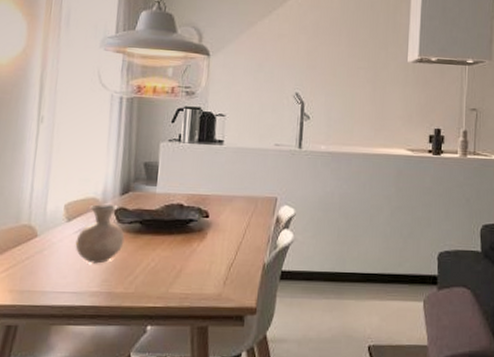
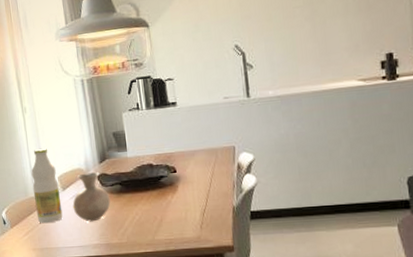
bottle: none [25,167,65,260] -> present [31,148,63,224]

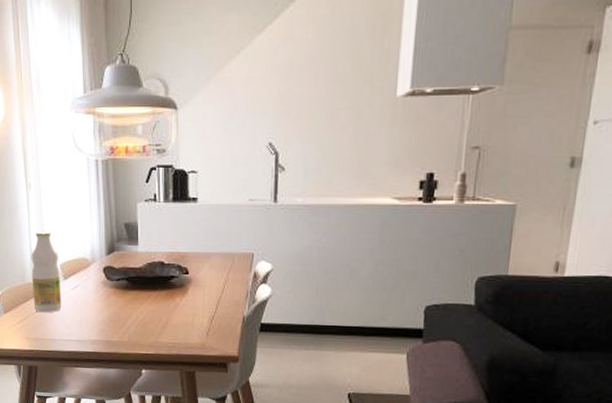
vase: present [72,172,111,222] -> none [73,264,115,316]

